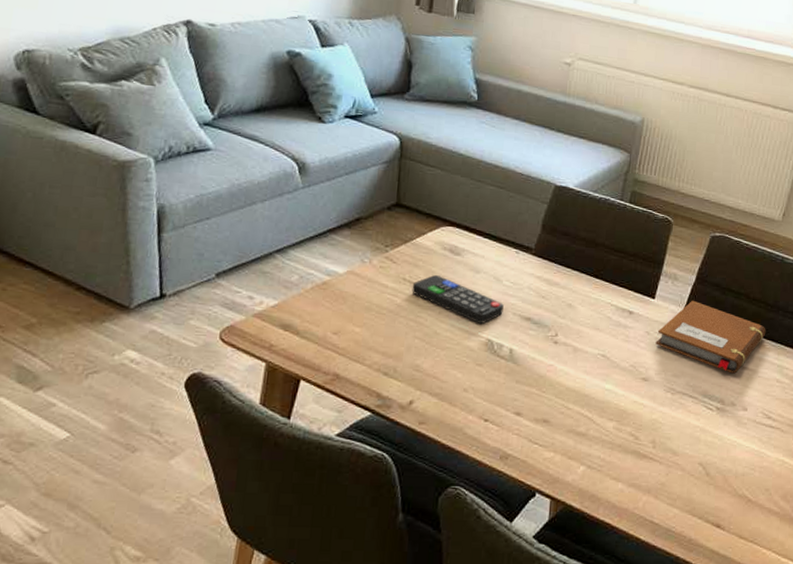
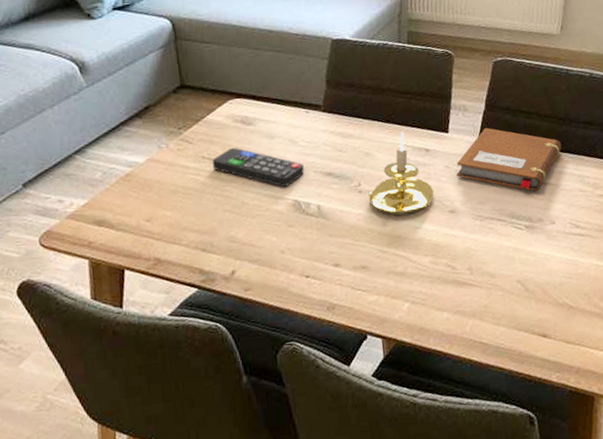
candle holder: none [562,289,630,375] -> present [367,131,434,216]

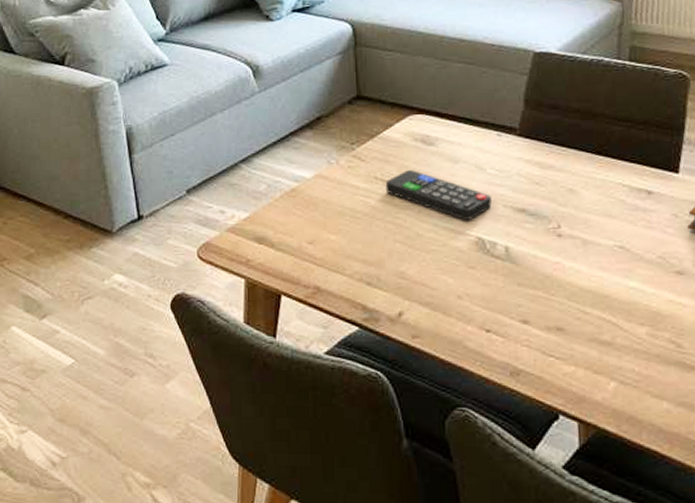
candle holder: present [367,131,434,216] -> none [568,167,655,271]

